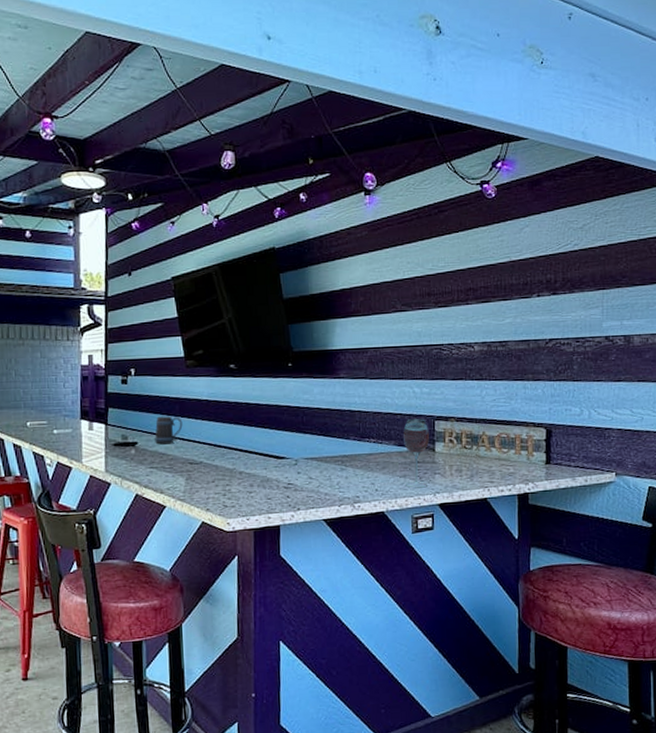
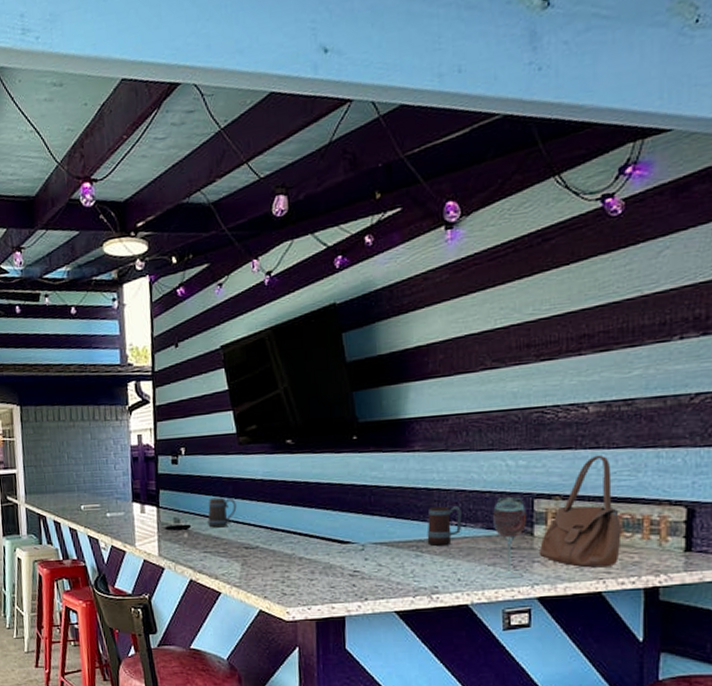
beer mug: none [350,426,379,460] -> present [427,506,462,546]
handbag: none [439,385,500,478] -> present [538,455,622,568]

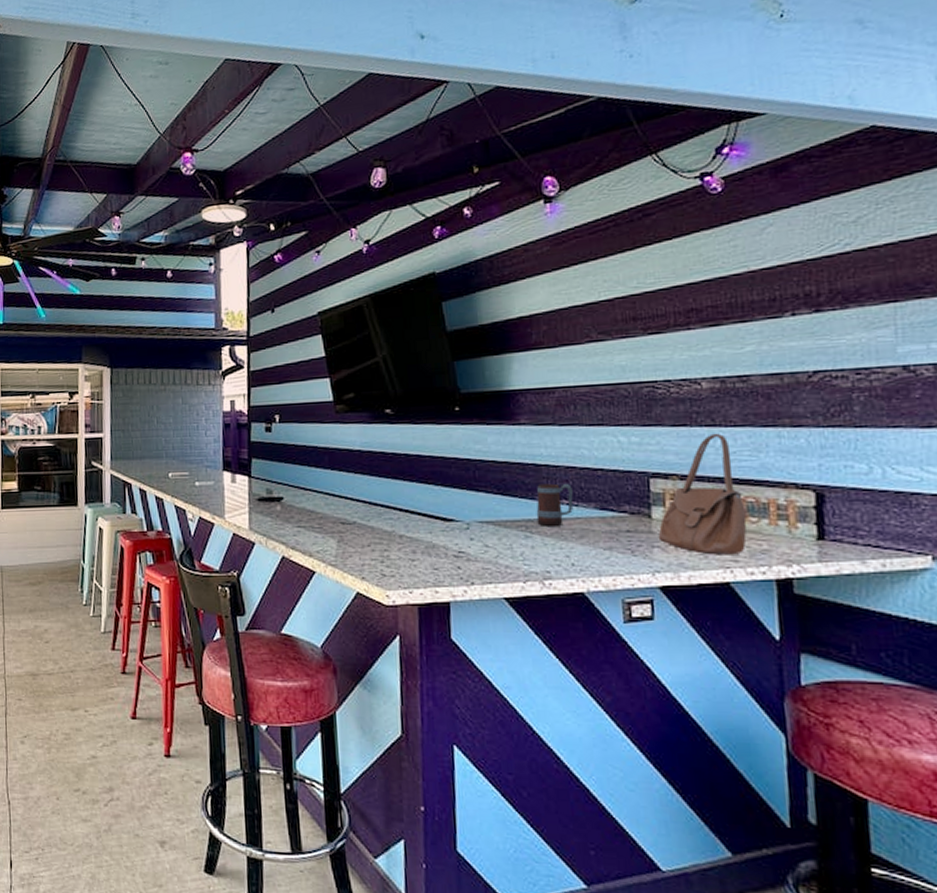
beer mug: present [208,497,237,528] -> none [302,468,333,501]
wineglass: present [492,497,527,579] -> none [605,475,644,565]

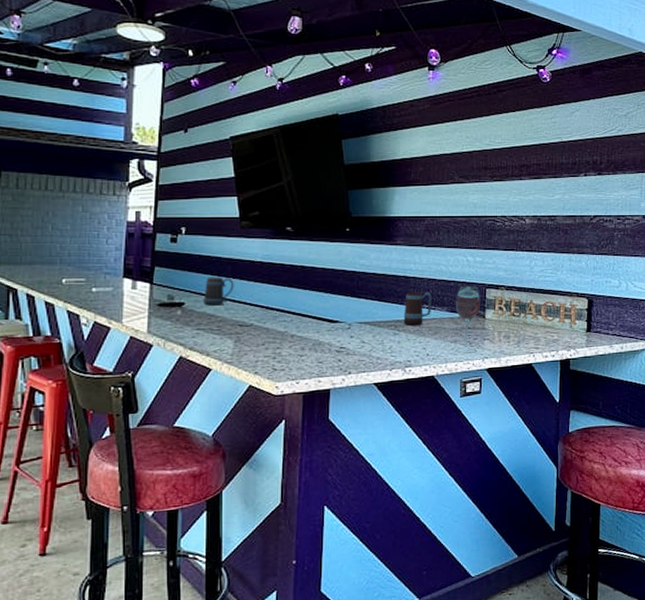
beer mug: none [302,468,333,501] -> present [203,277,234,306]
wineglass: none [605,475,644,565] -> present [455,286,481,354]
handbag: present [658,433,747,555] -> none [488,256,546,344]

